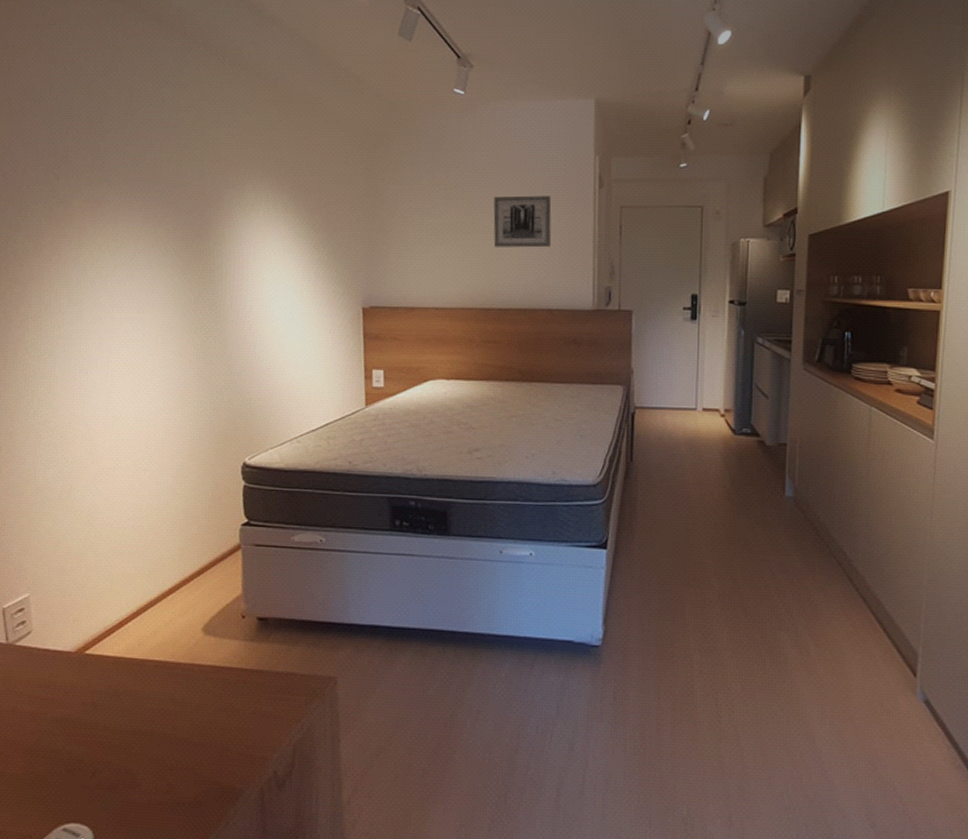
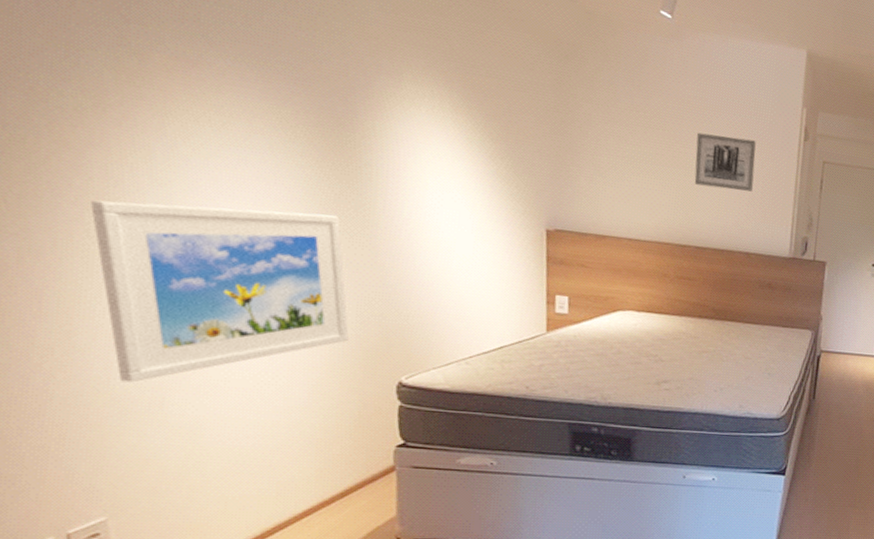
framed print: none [29,314,205,474] -> present [91,200,349,383]

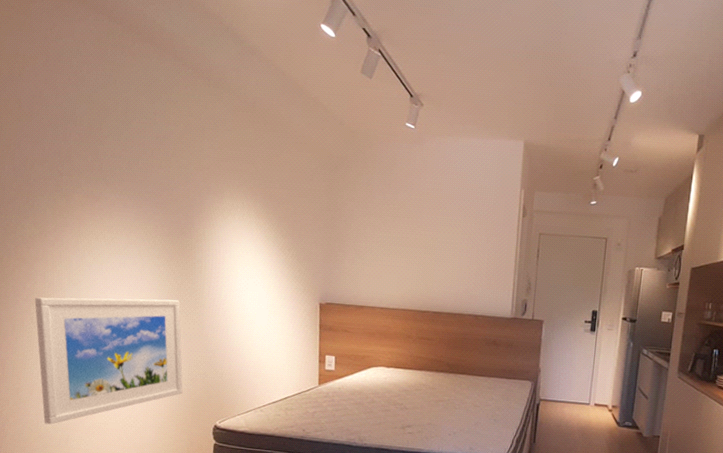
wall art: present [694,132,756,192] -> none [432,217,482,263]

